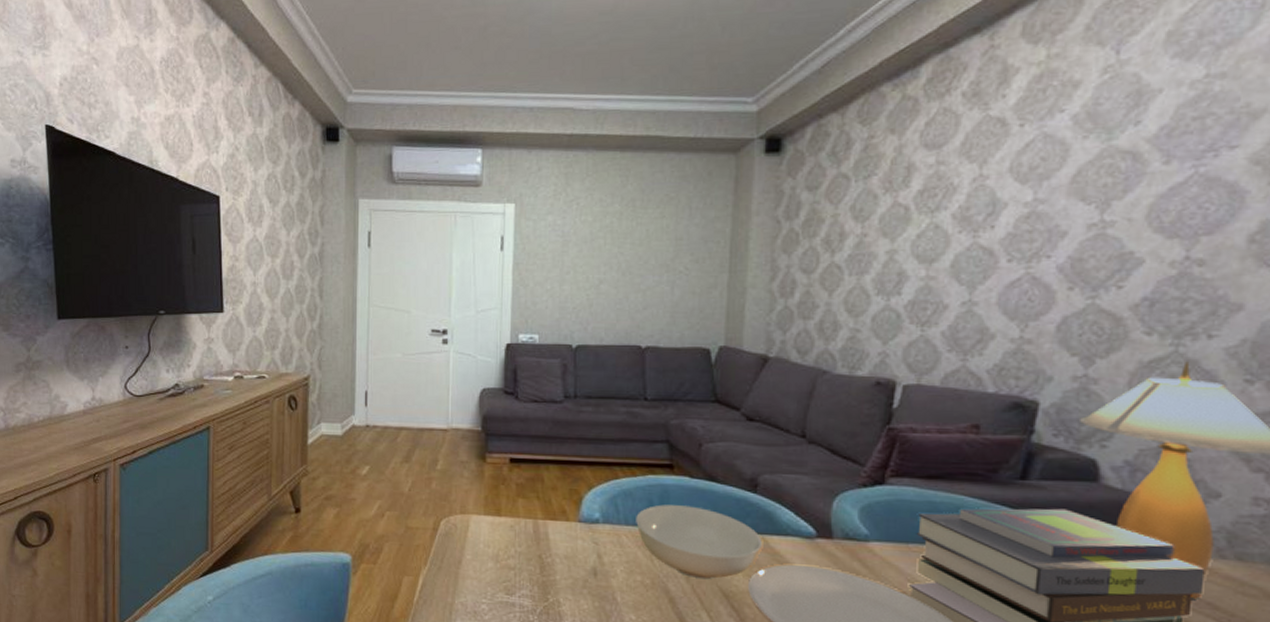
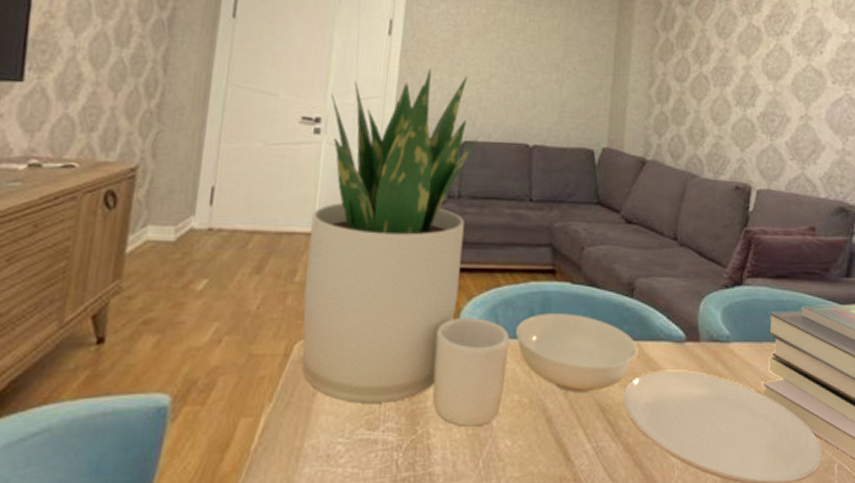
planter: none [445,278,591,574] -> present [302,68,479,403]
mug: none [560,504,630,600] -> present [432,317,510,427]

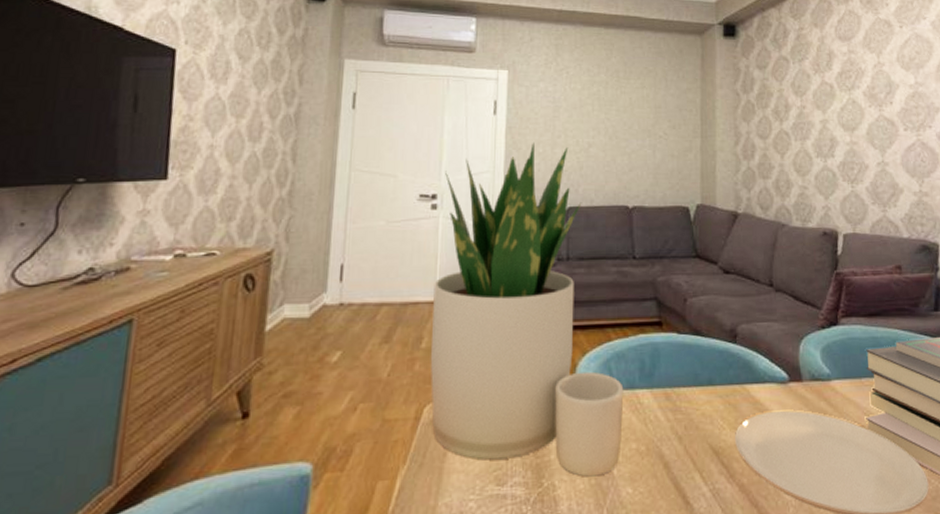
bowl: present [516,313,637,392] -> none [629,362,744,437]

